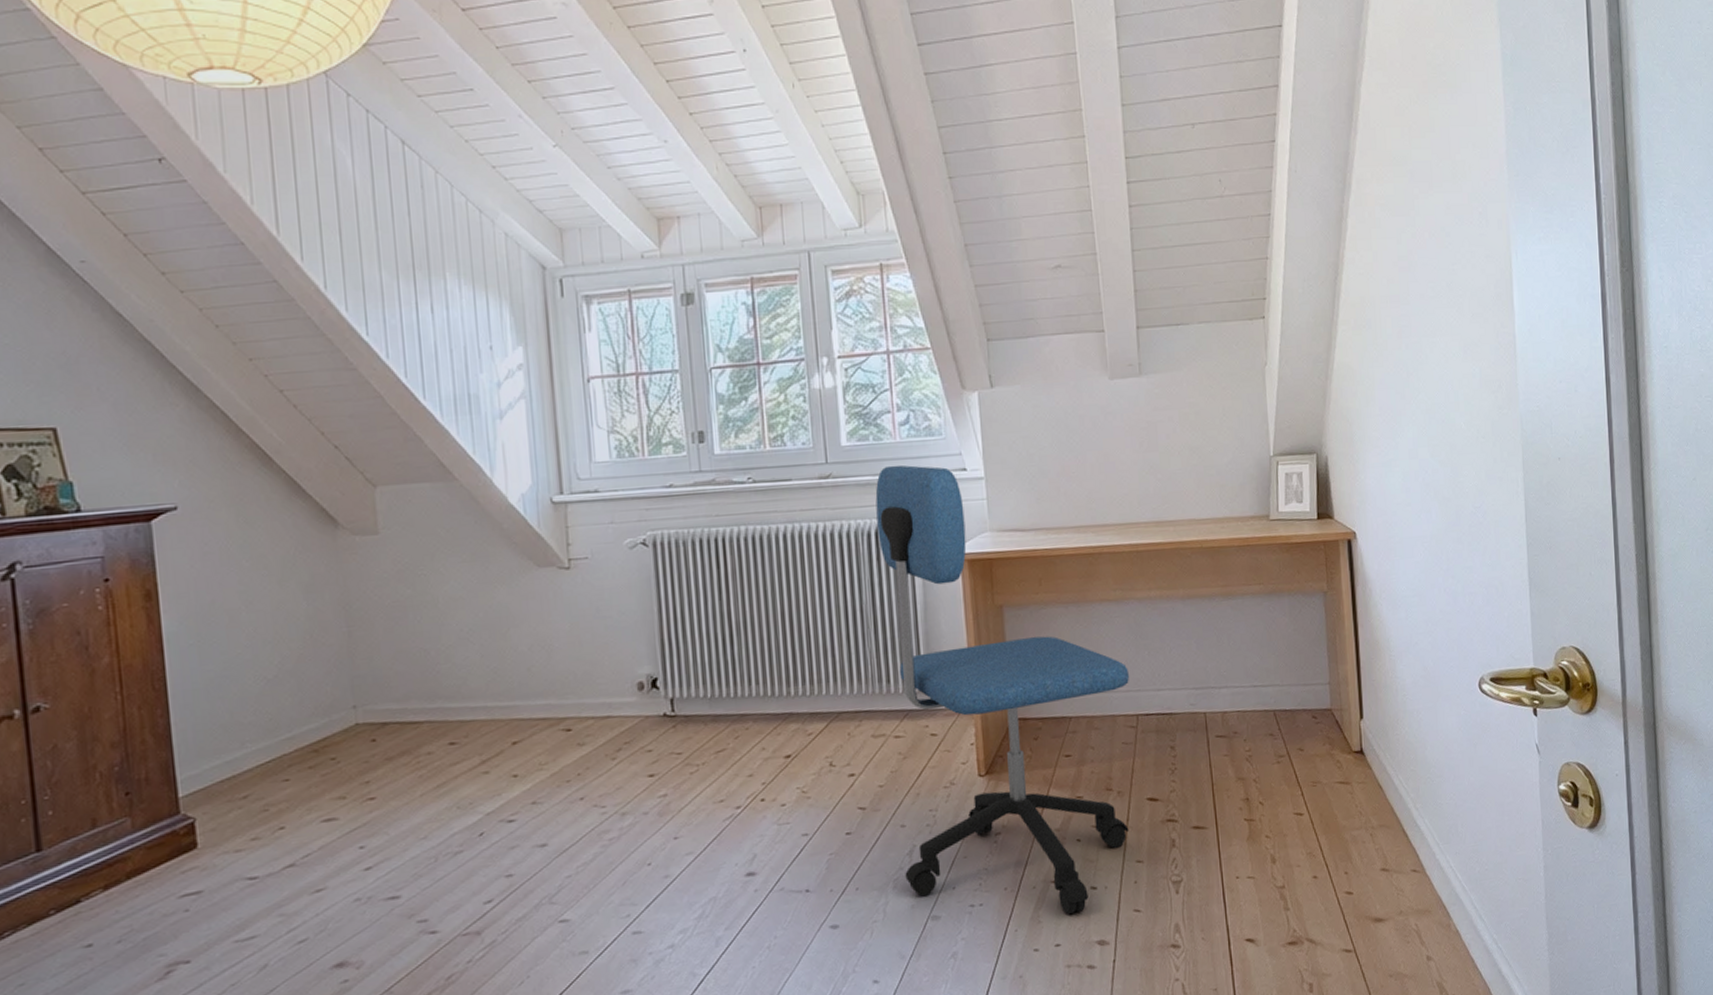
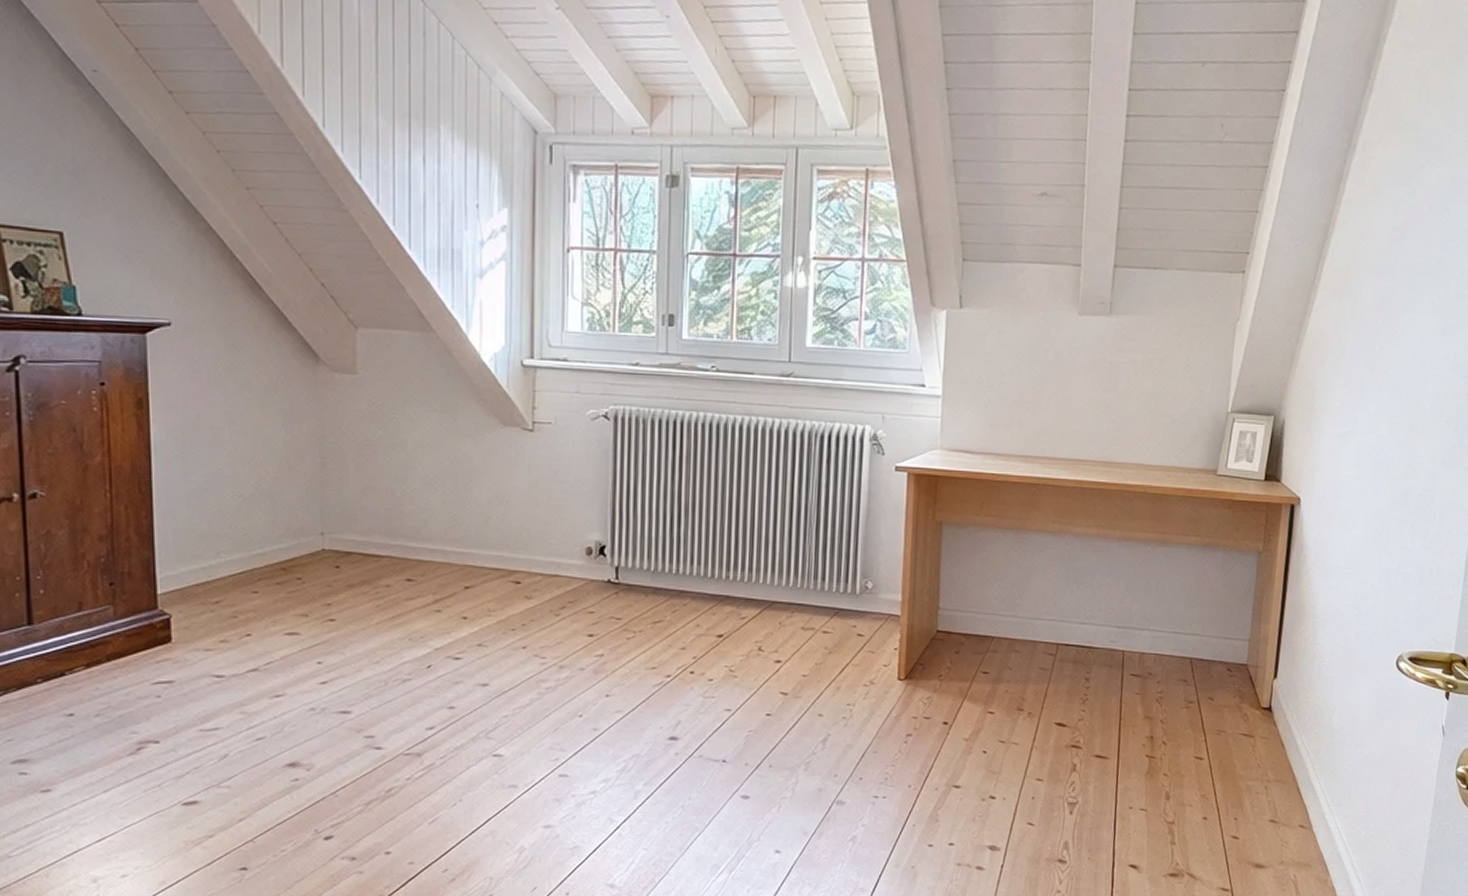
office chair: present [875,464,1129,915] -> none [817,372,1056,819]

